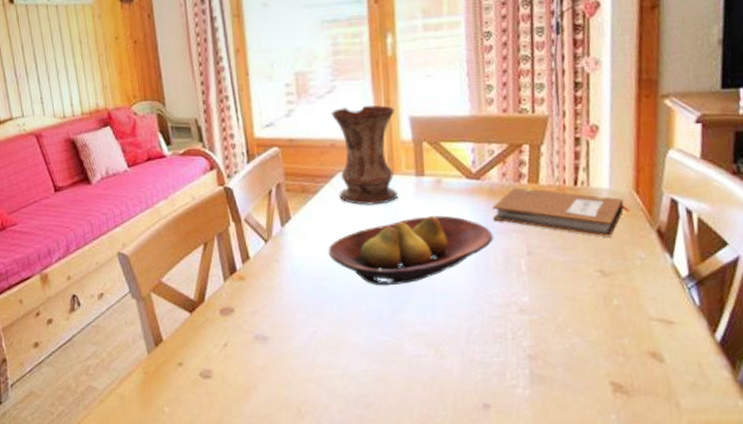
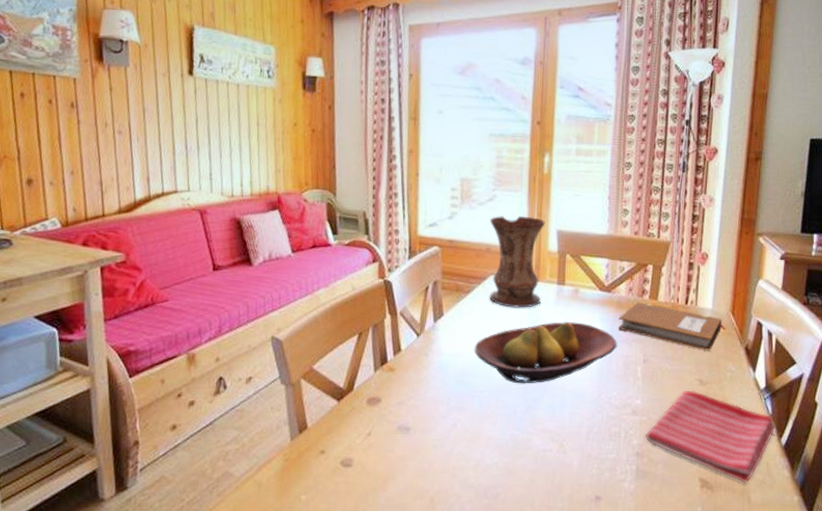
dish towel: none [537,282,706,387] -> present [645,390,775,484]

